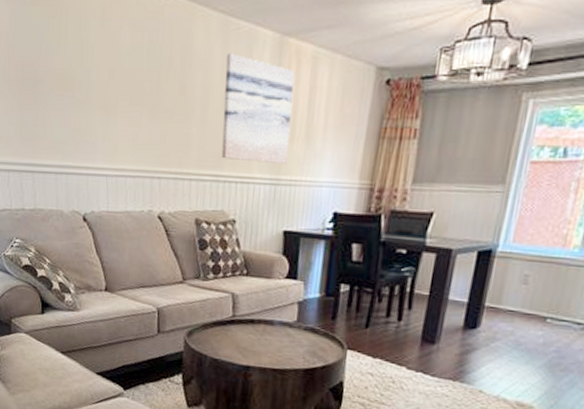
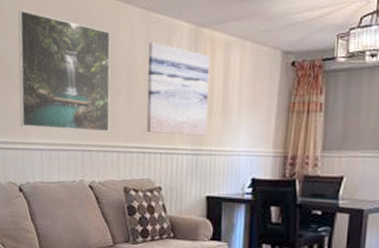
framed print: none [80,12,184,157] -> present [18,10,111,132]

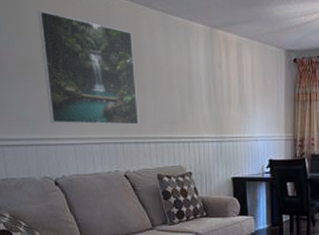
wall art: present [146,42,210,136] -> none [169,42,227,125]

